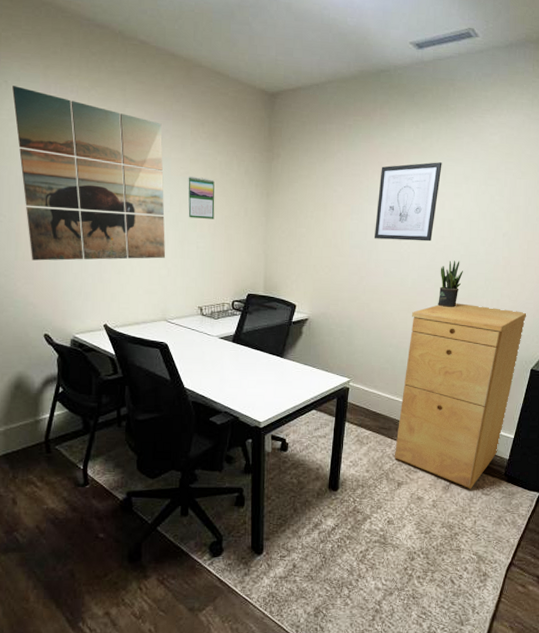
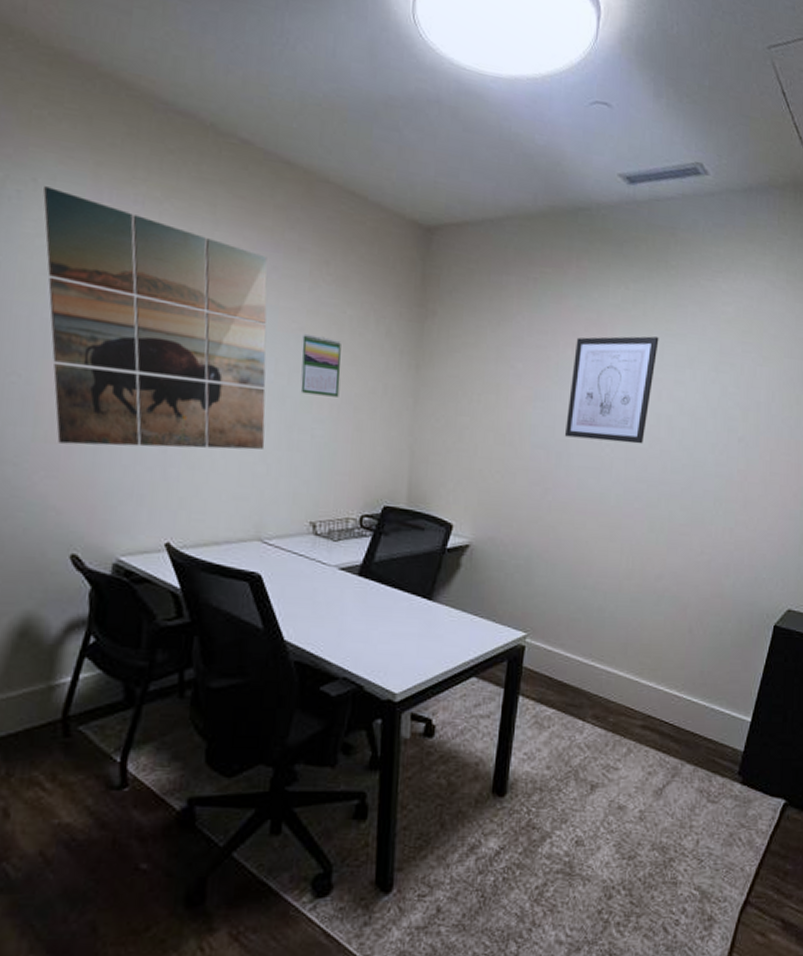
filing cabinet: present [394,303,527,489] -> none [586,530,769,794]
potted plant: present [438,260,463,307] -> none [650,471,685,536]

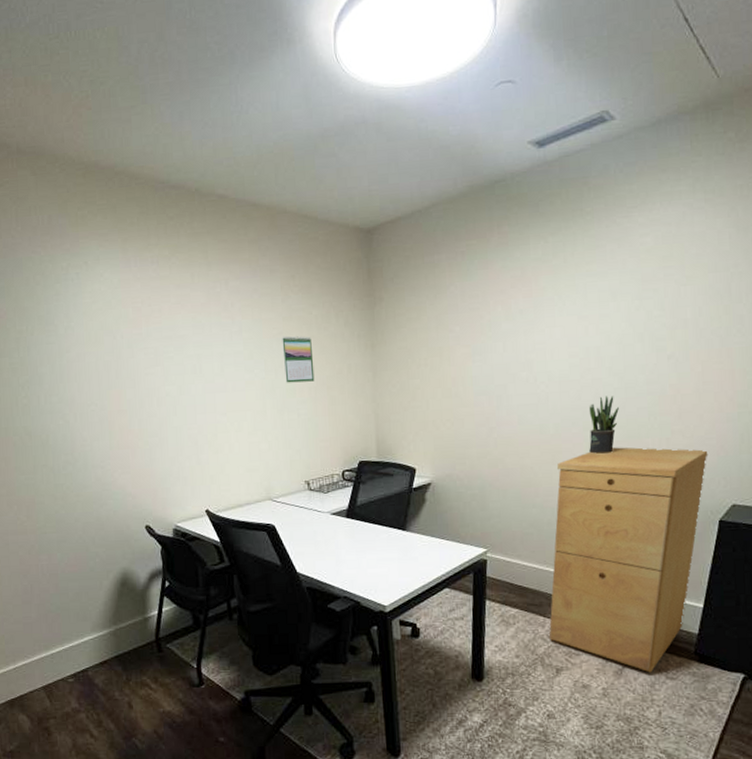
wall art: present [43,186,268,450] -> none [93,265,265,448]
wall art: present [564,336,659,444] -> none [502,279,581,382]
filing cabinet: none [586,530,769,794] -> present [548,447,708,673]
potted plant: none [650,471,685,536] -> present [589,395,619,454]

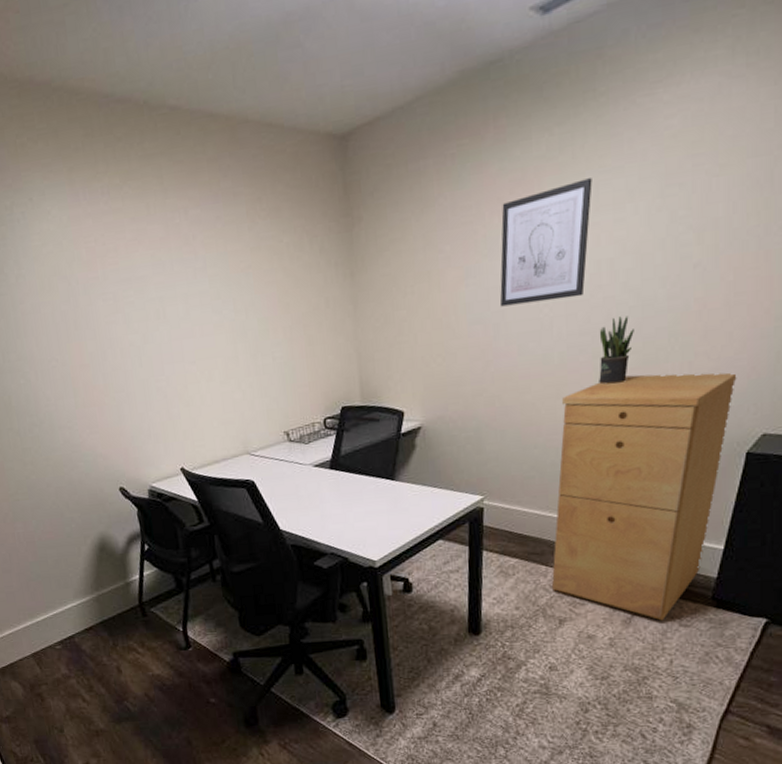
calendar: present [282,336,315,383] -> none [251,268,289,324]
wall art: none [502,279,581,382] -> present [499,178,593,307]

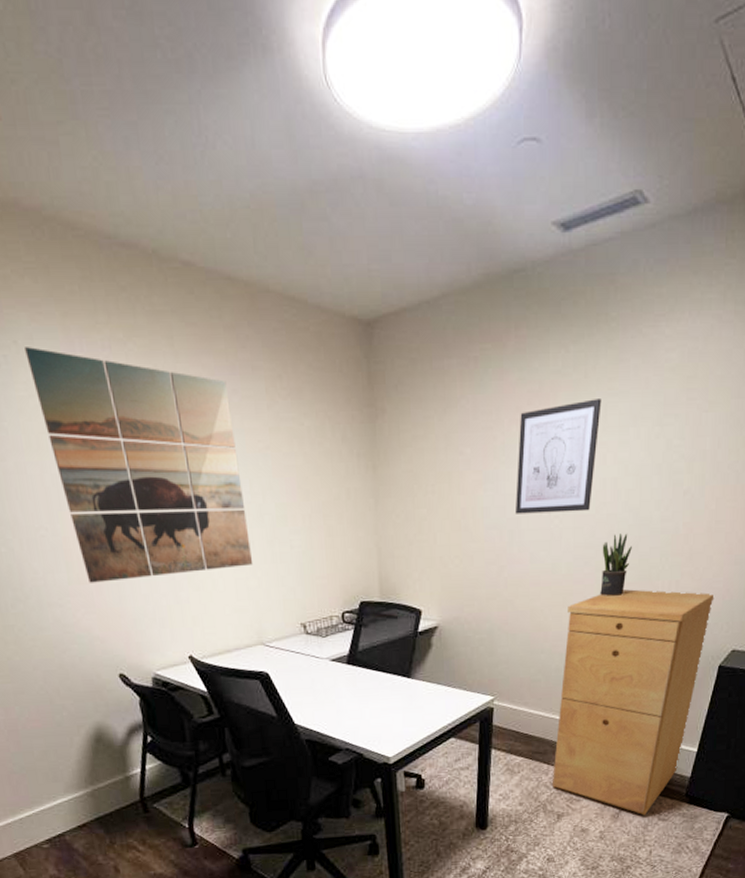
wall art: none [38,201,238,406] -> present [25,347,254,583]

